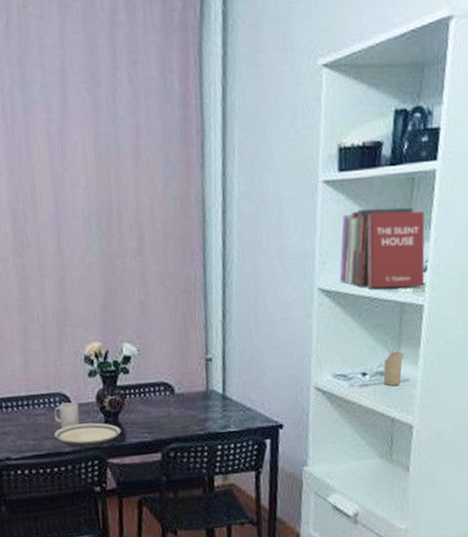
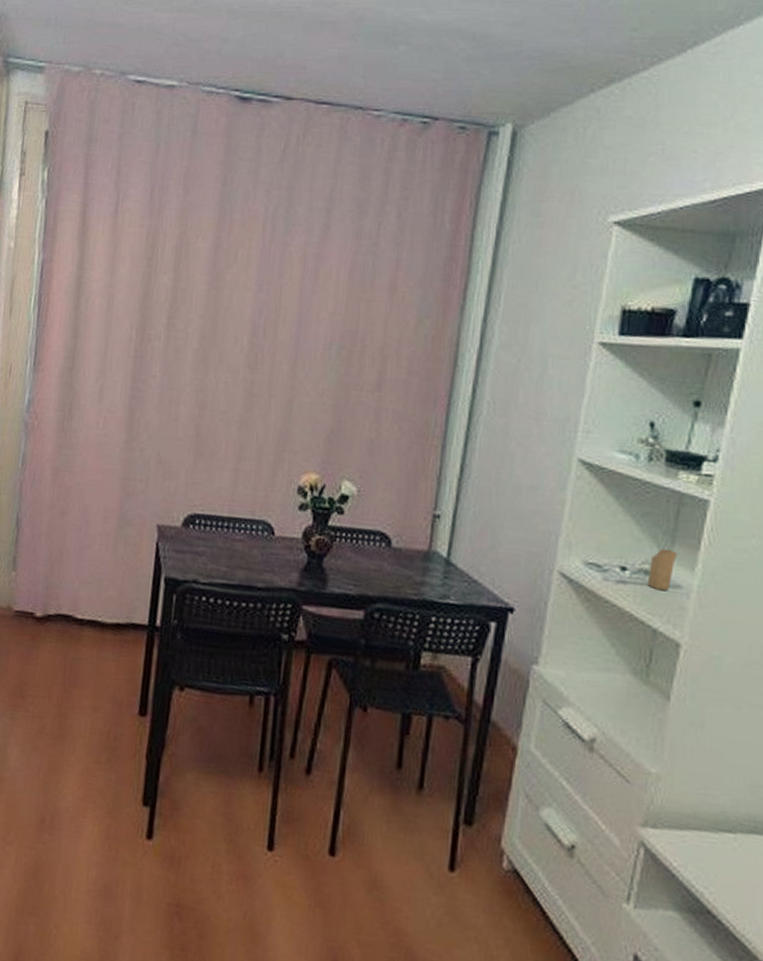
plate: present [53,422,121,447] -> none [248,558,324,588]
cup: present [54,402,80,429] -> none [253,533,283,561]
books: present [339,207,425,289] -> none [605,379,721,479]

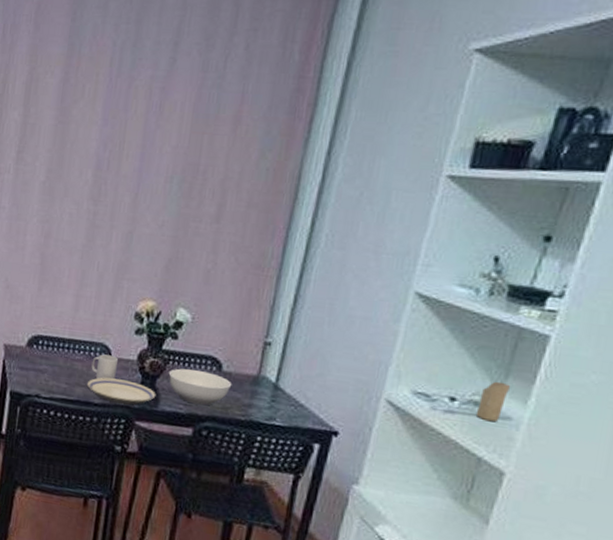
plate: none [248,558,324,588] -> present [86,377,156,405]
cup: none [253,533,283,561] -> present [91,354,119,380]
bowl: none [336,545,403,585] -> present [168,368,232,406]

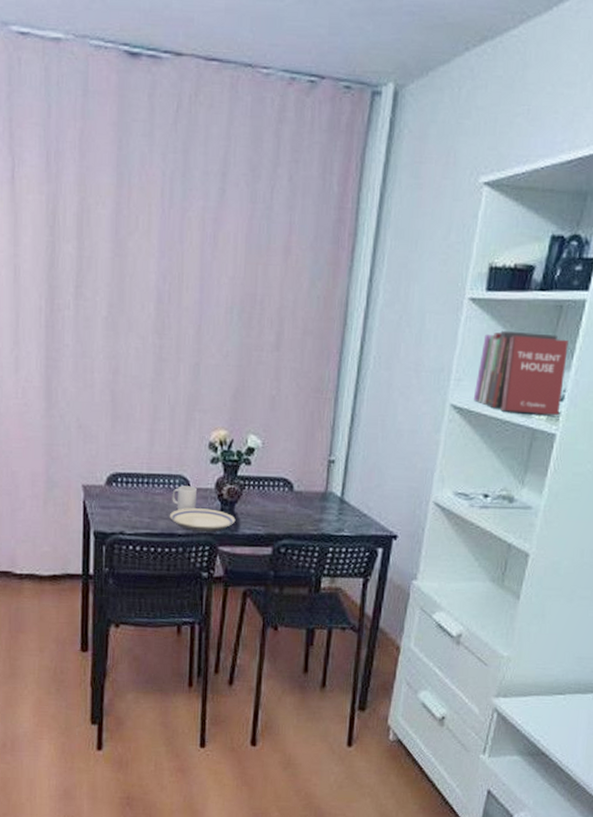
bowl: present [168,368,232,406] -> none [245,491,304,525]
books: none [444,213,575,315] -> present [473,330,569,416]
candle: present [475,381,510,422] -> none [504,477,529,512]

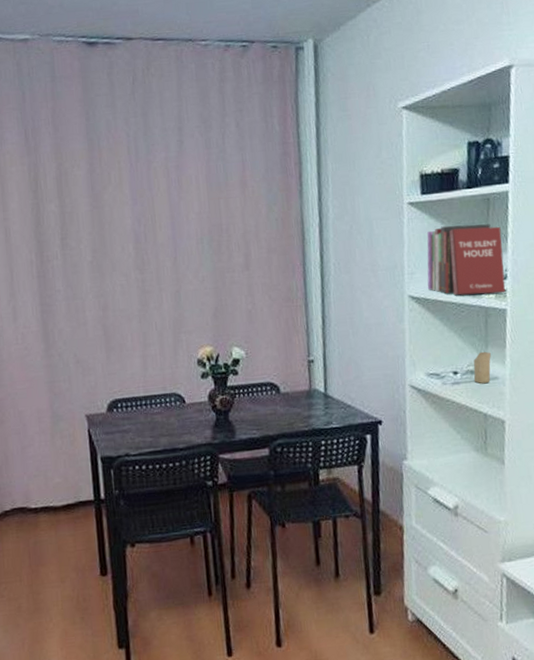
plate: present [169,508,236,532] -> none [169,420,232,443]
cup: present [172,486,198,511] -> none [169,402,193,427]
candle: none [504,477,529,512] -> present [473,351,491,384]

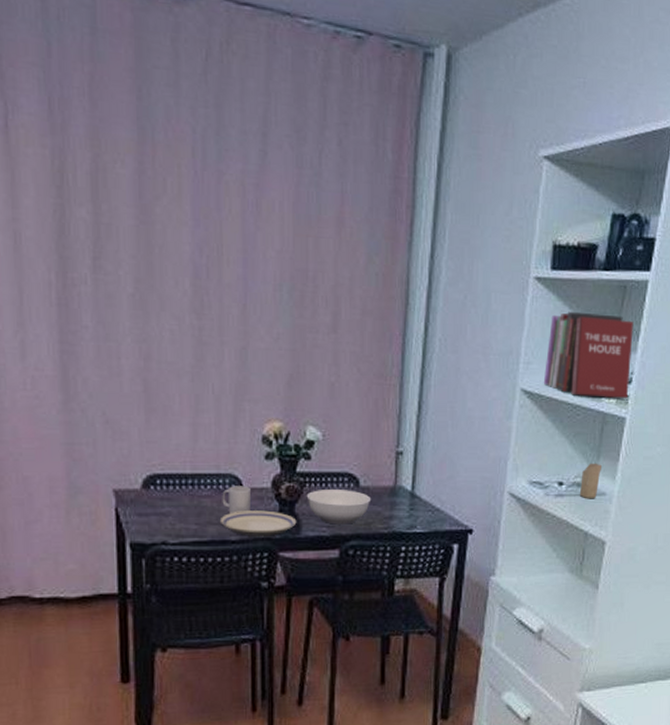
cup: none [169,402,193,427] -> present [222,486,252,515]
plate: none [169,420,232,443] -> present [219,510,297,536]
bowl: none [237,396,292,427] -> present [306,488,371,525]

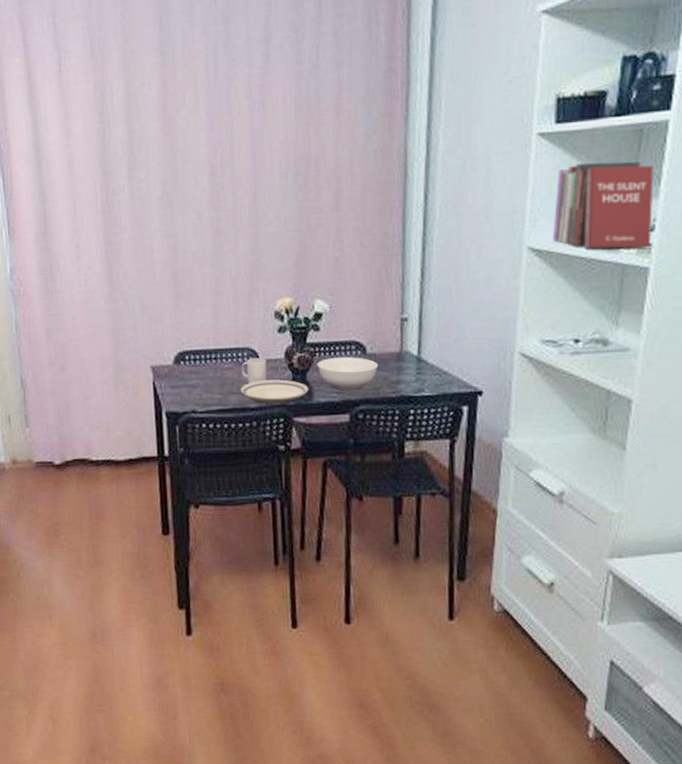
candle: present [579,463,601,499] -> none [598,317,623,356]

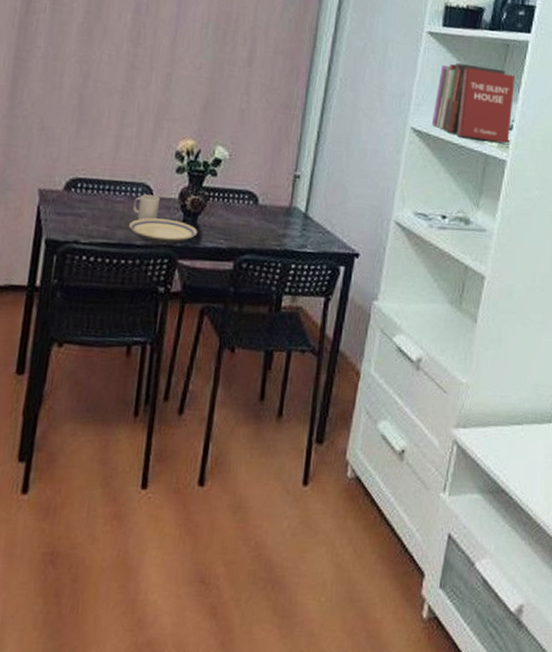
bowl: present [317,356,379,391] -> none [209,204,268,239]

